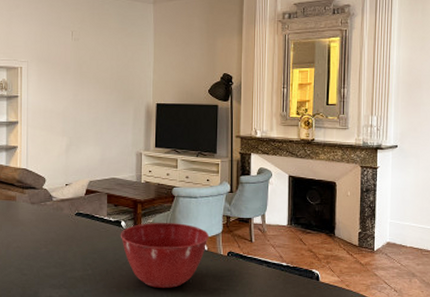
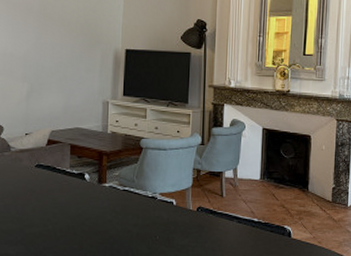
mixing bowl: present [120,222,210,288] -> none [83,175,179,245]

